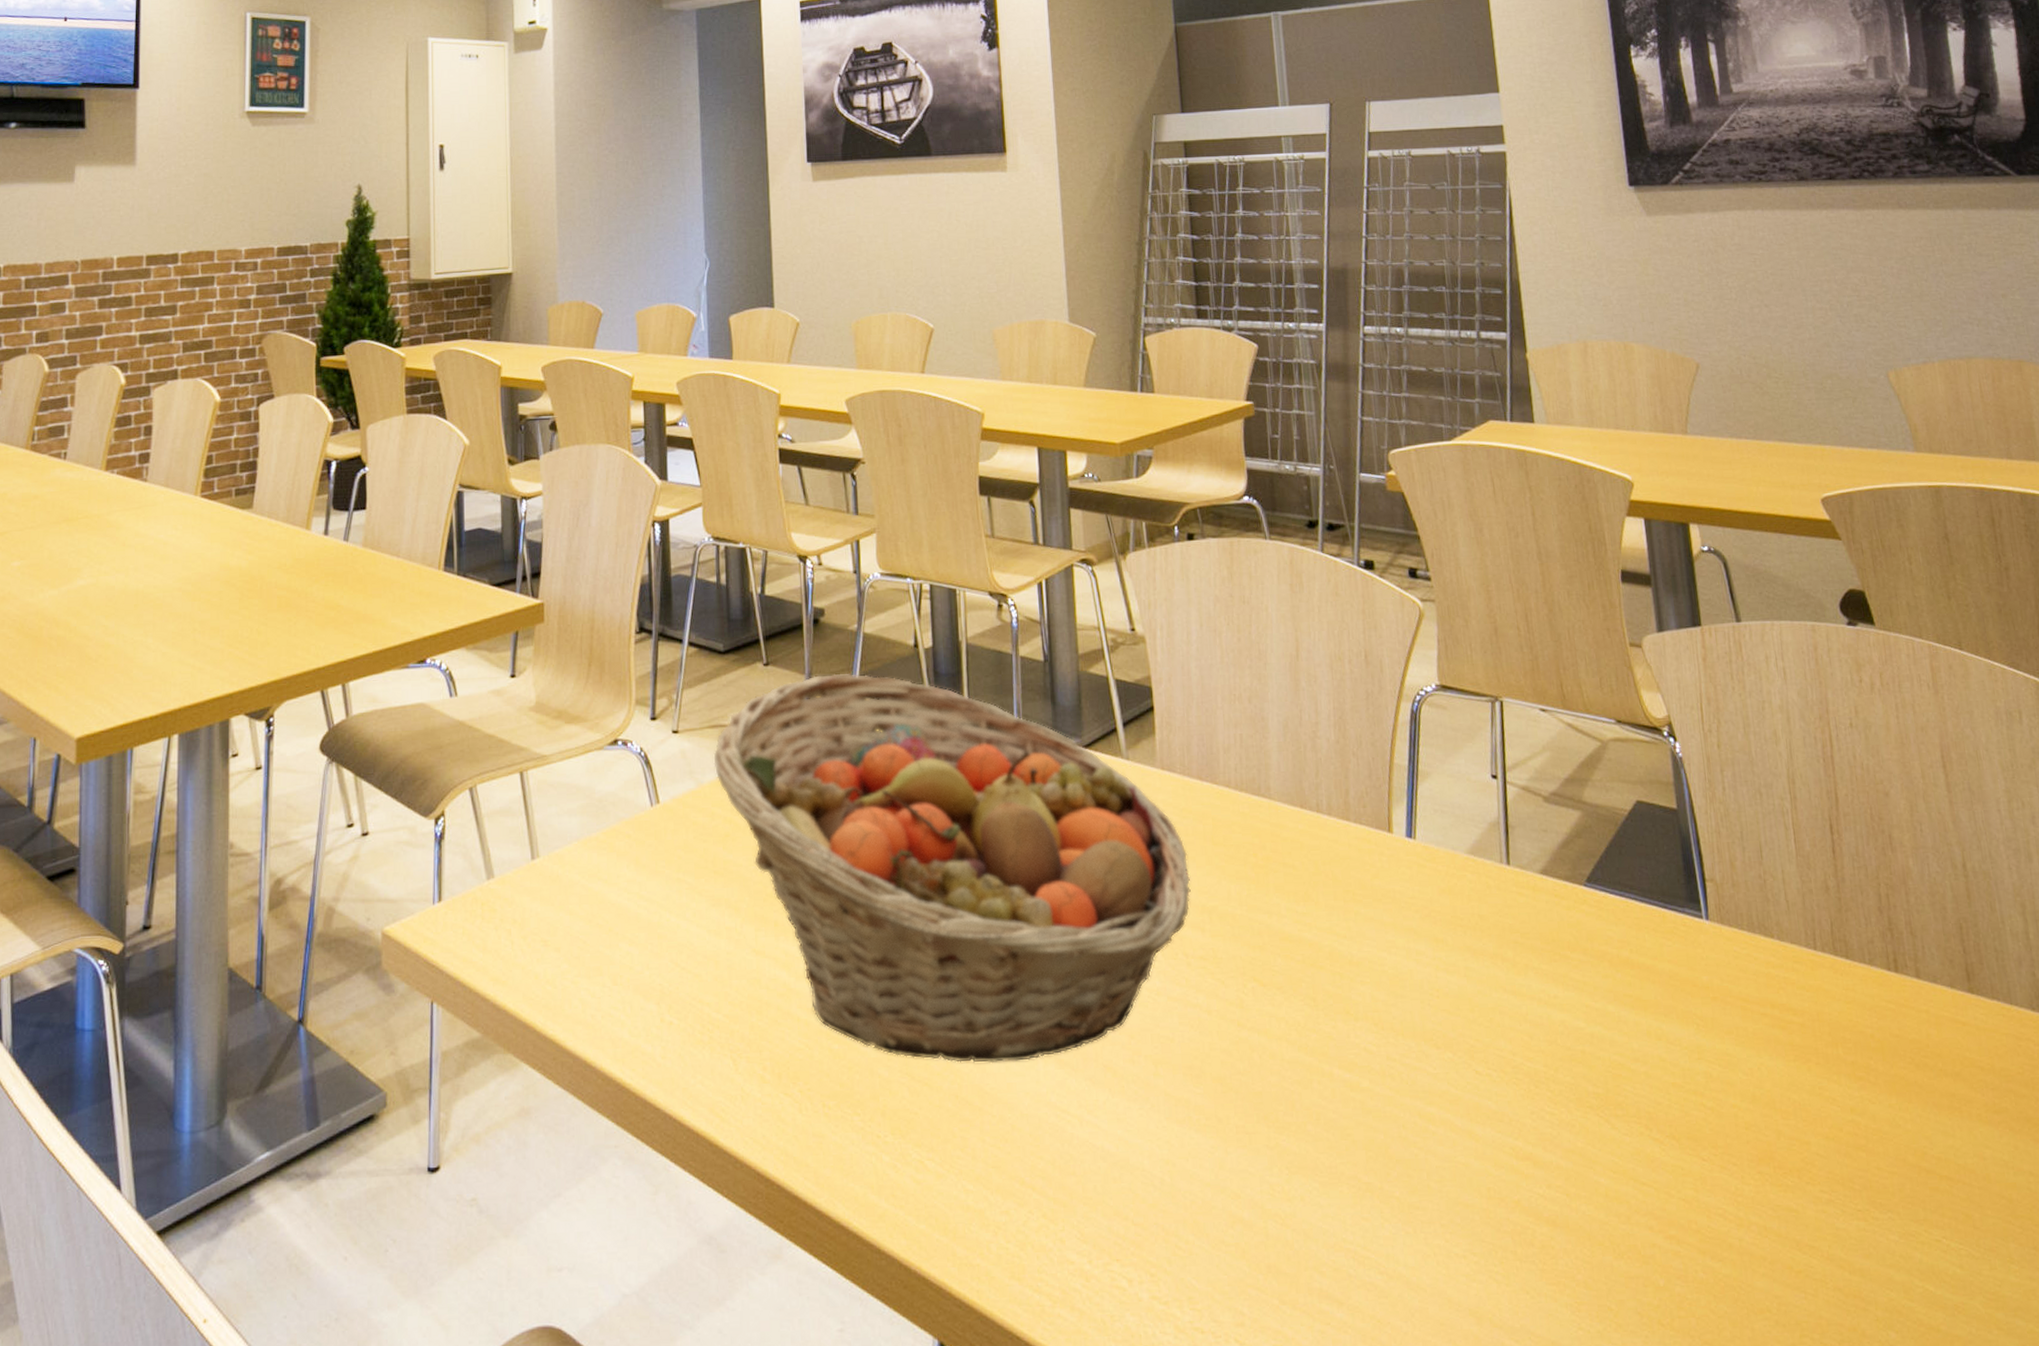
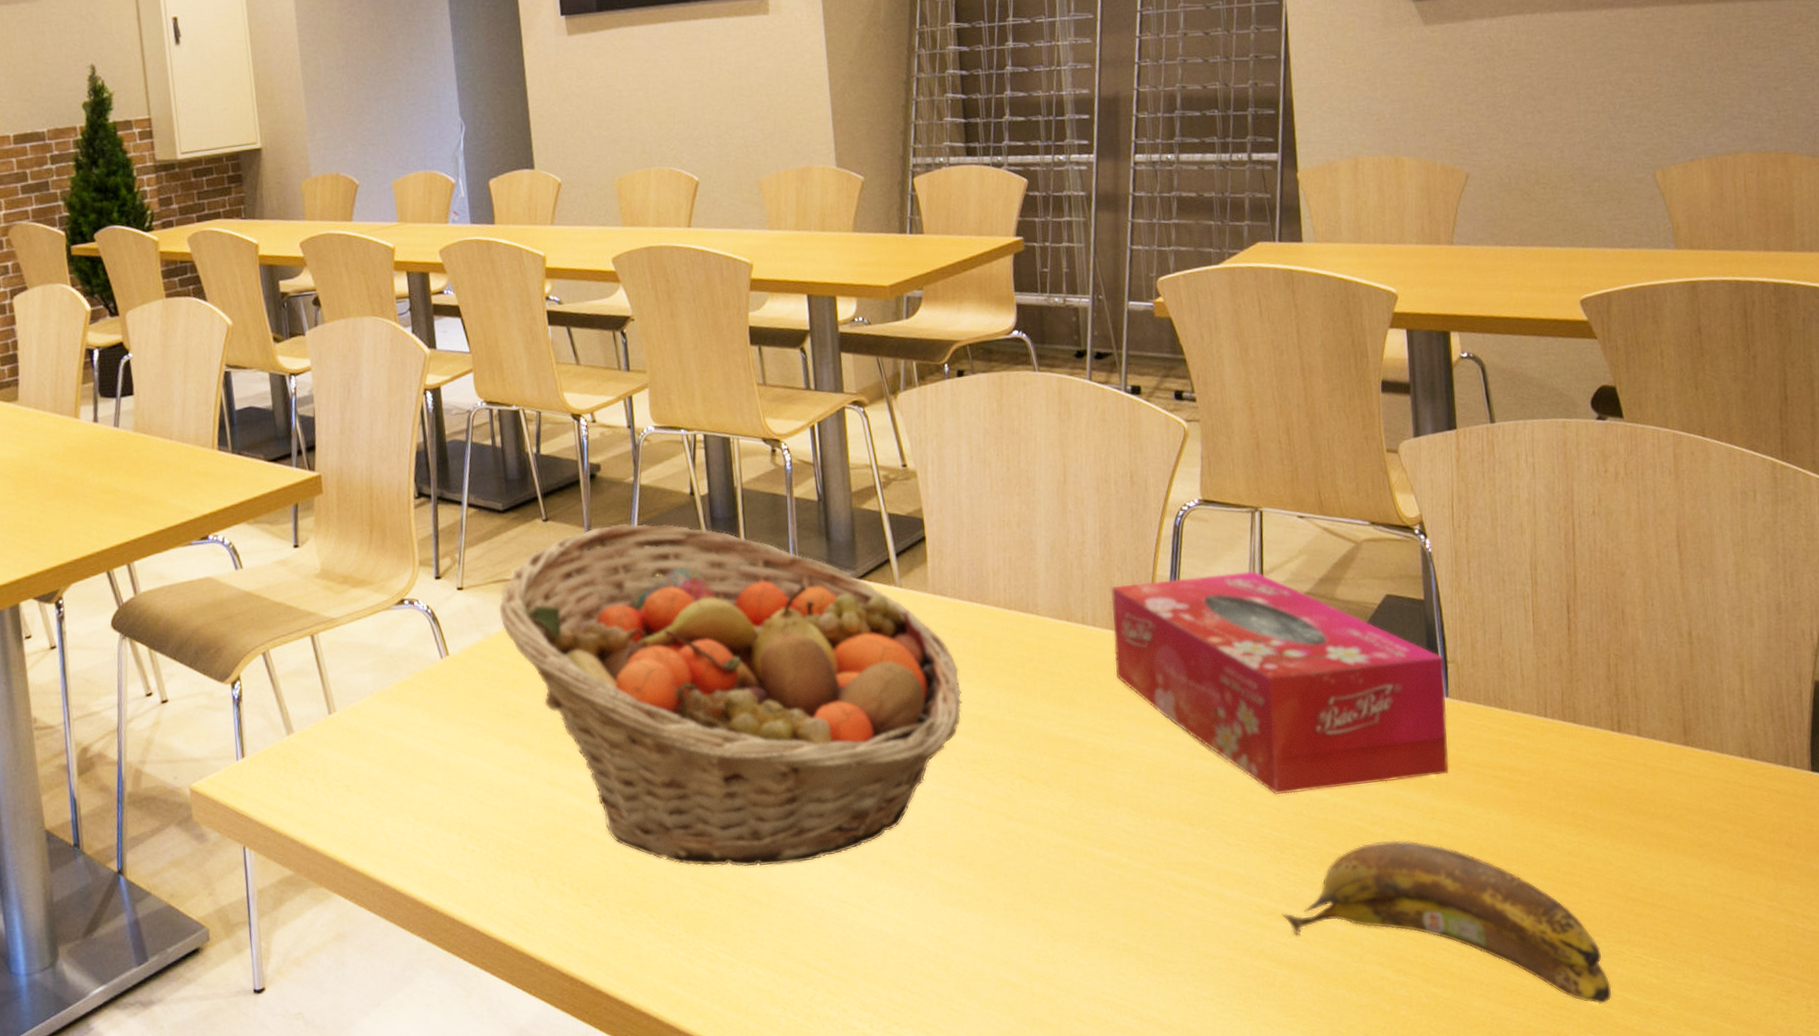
tissue box: none [1347,765,1714,1020] -> present [1111,571,1449,795]
banana: none [1538,1081,1912,1296] -> present [1281,840,1612,1004]

